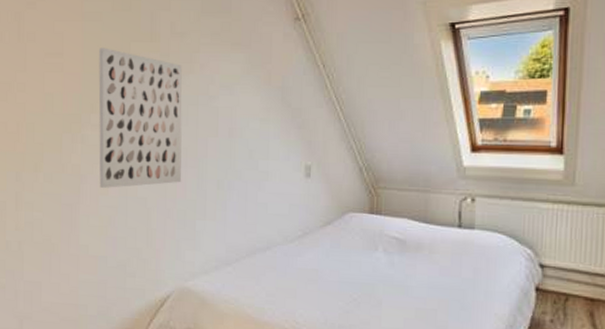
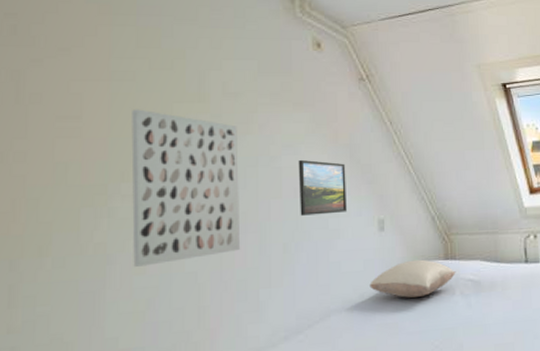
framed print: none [233,100,277,156] -> present [298,159,347,216]
pillow: none [293,210,381,248] -> present [369,259,456,298]

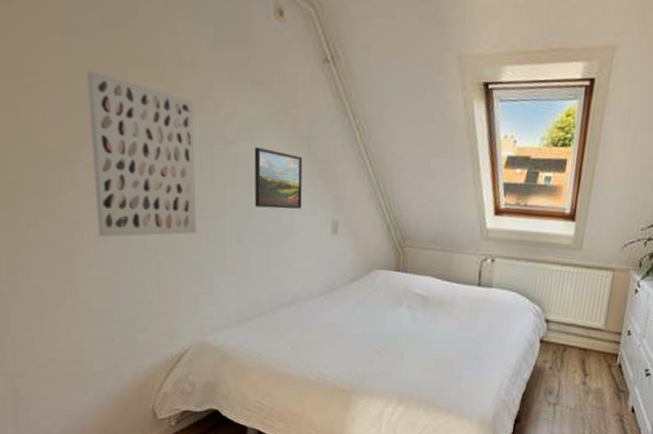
pillow: present [369,259,456,298] -> none [319,266,406,304]

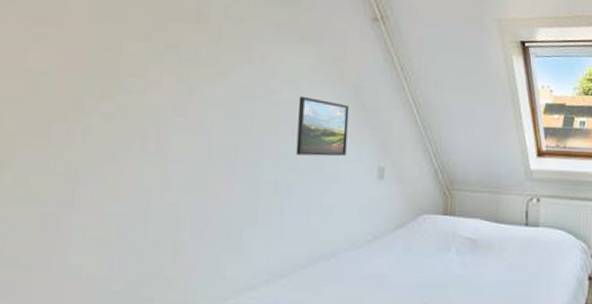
wall art: present [87,70,197,237] -> none [106,22,237,192]

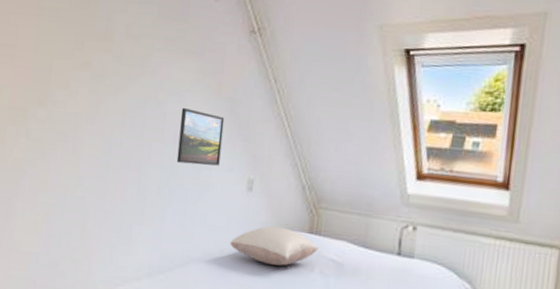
pillow: none [362,212,454,250] -> present [230,226,319,266]

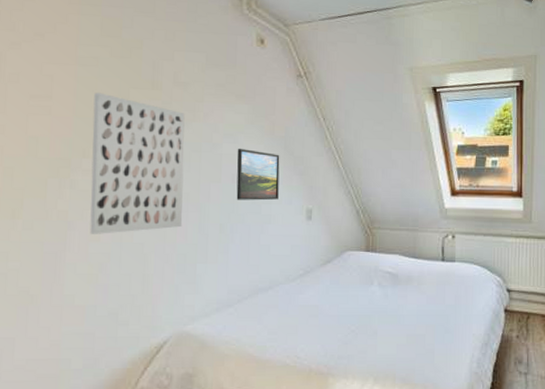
wall art: none [38,43,134,186] -> present [89,92,185,234]
pillow: present [230,226,319,266] -> none [295,249,376,284]

